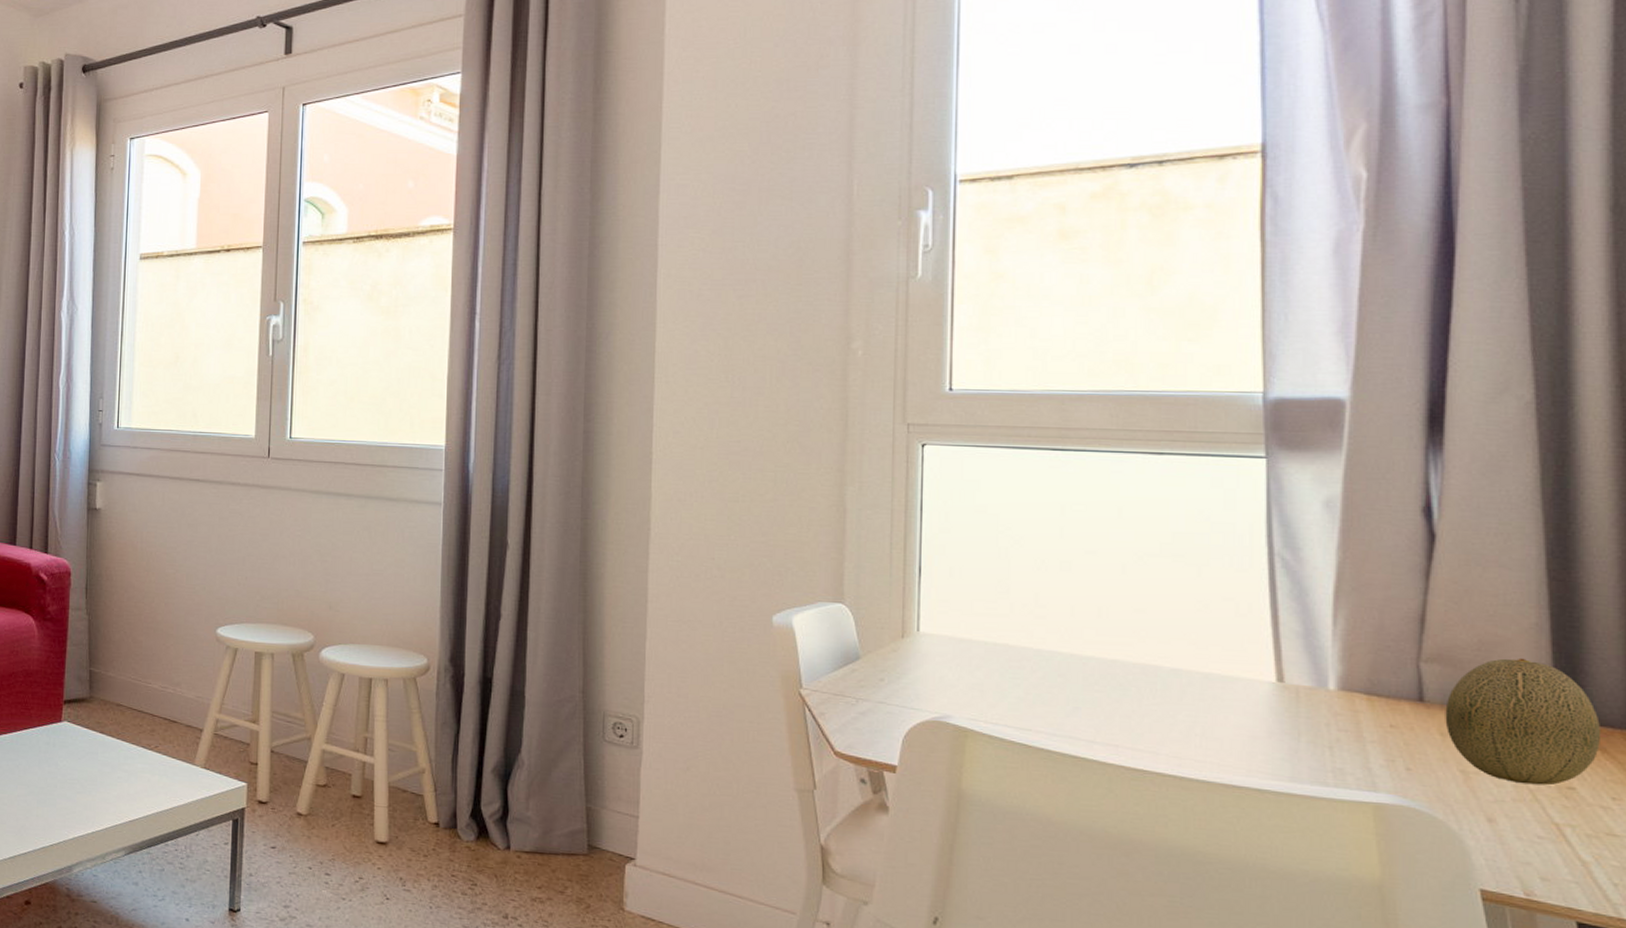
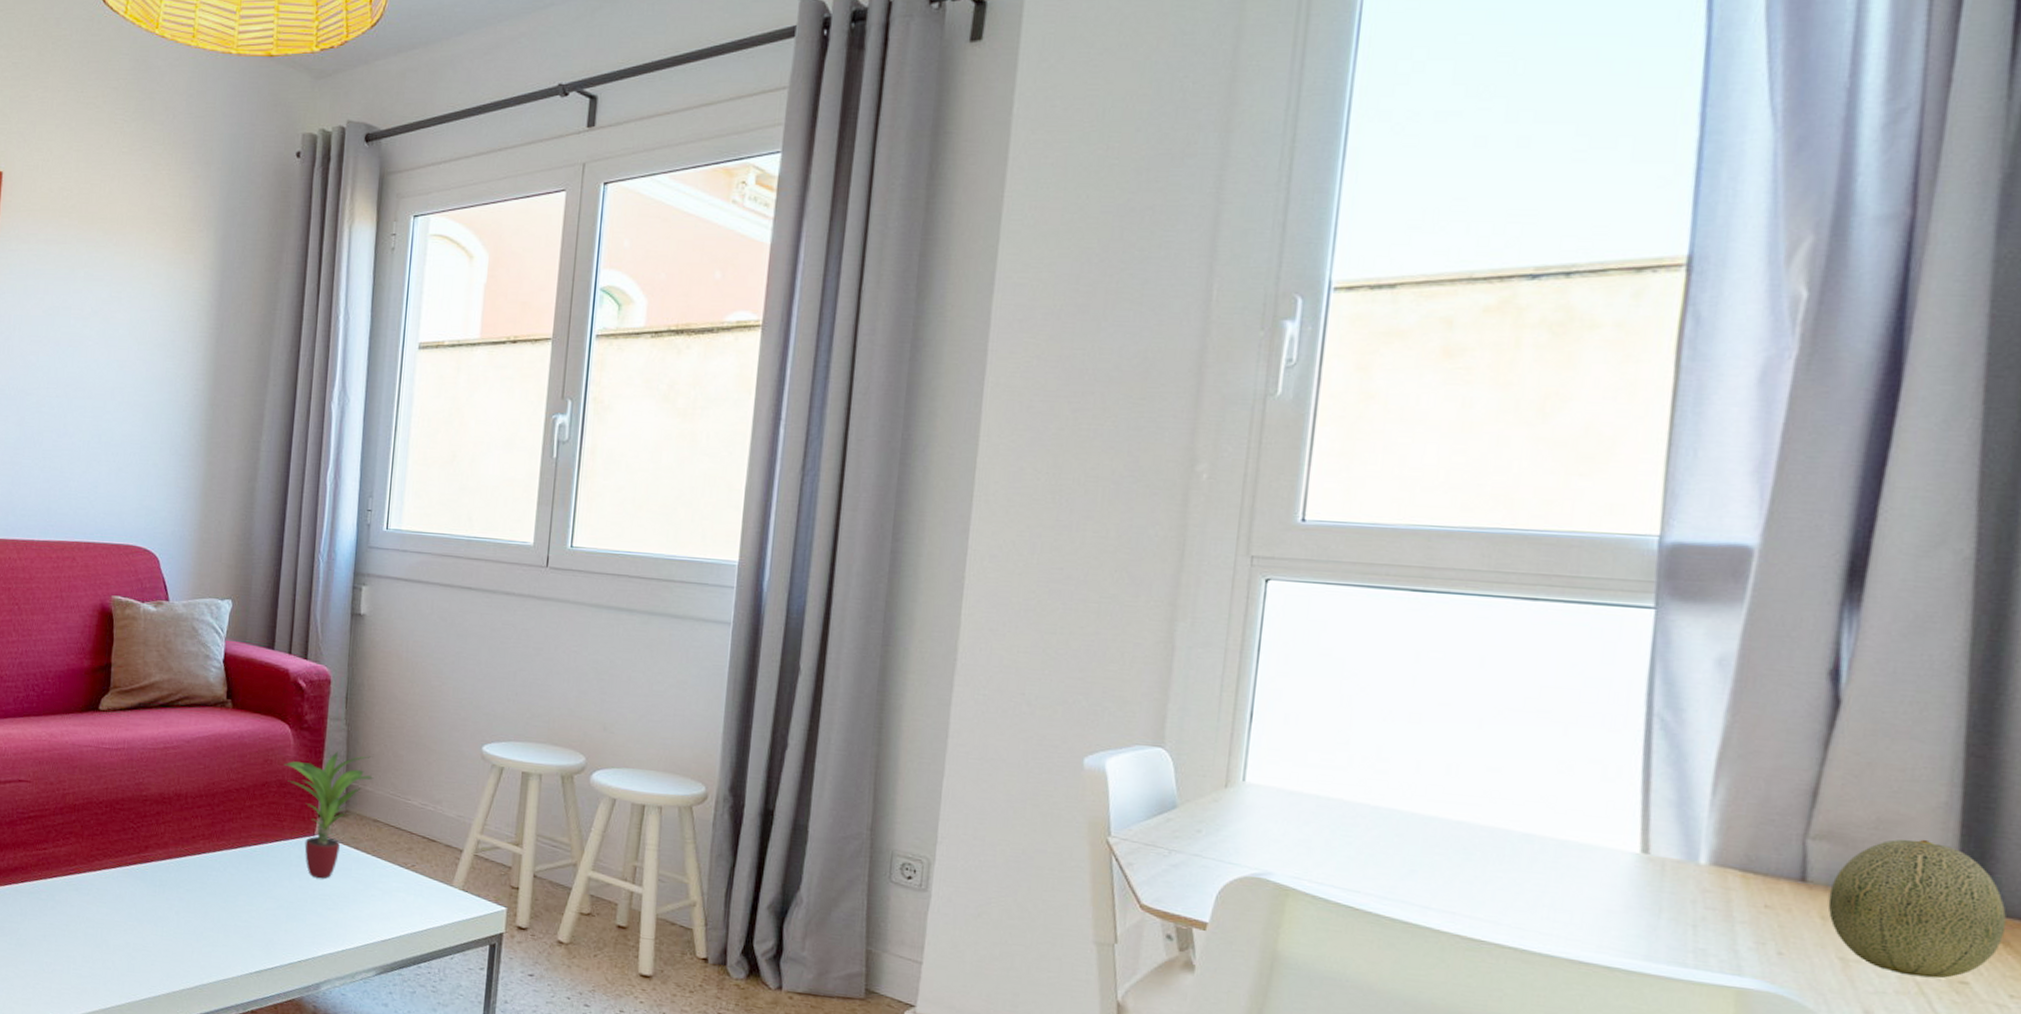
potted plant: none [29,640,116,763] -> present [284,751,374,878]

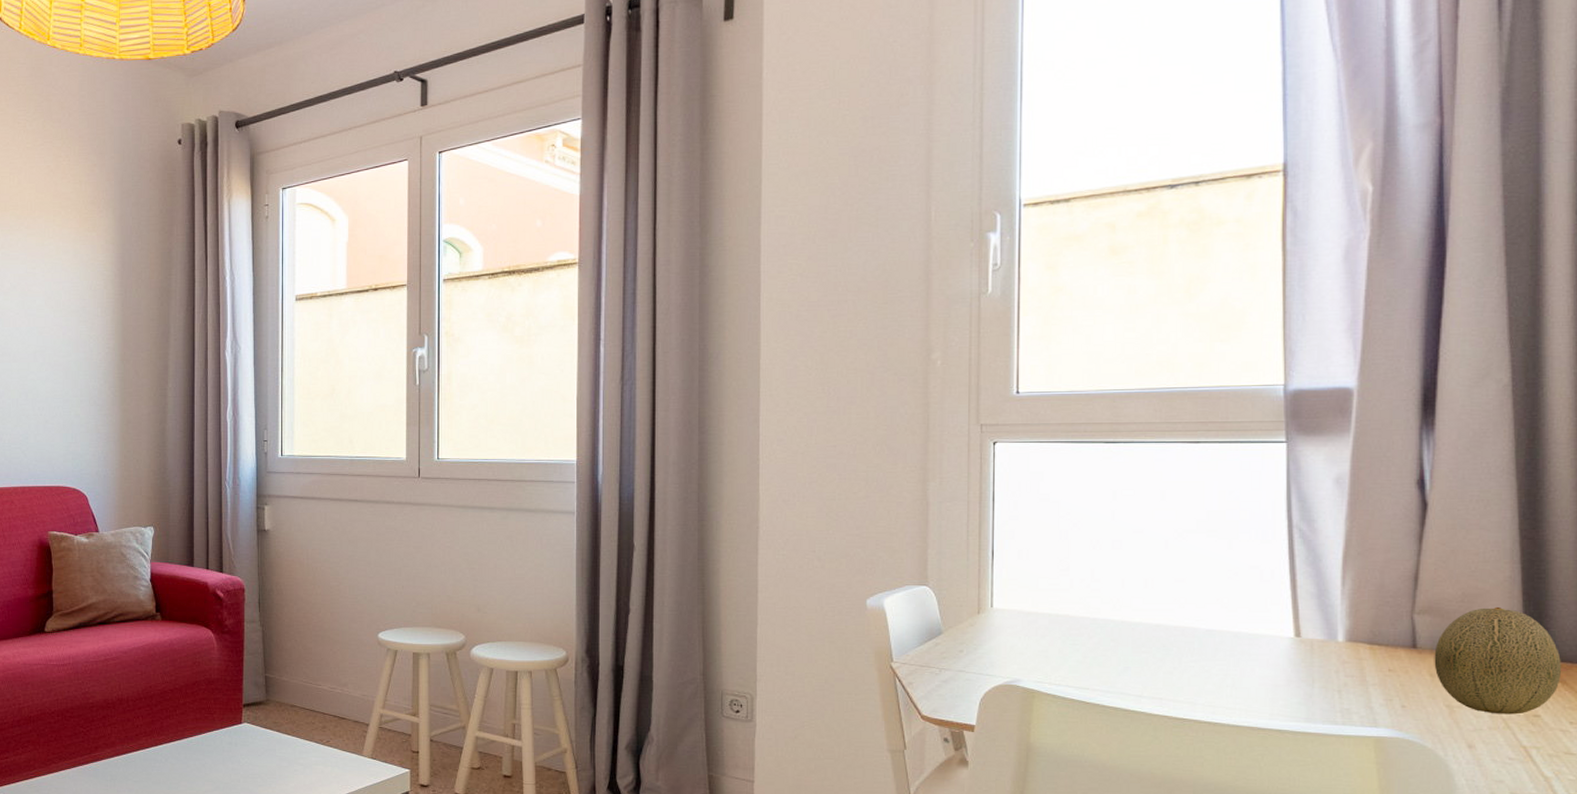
potted plant: present [284,751,374,878] -> none [210,649,288,760]

